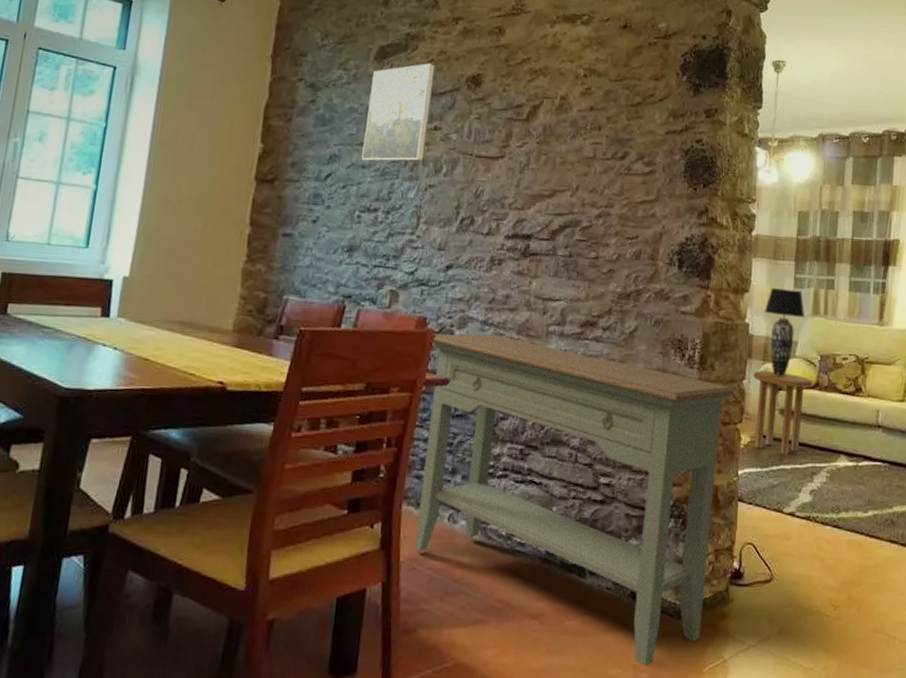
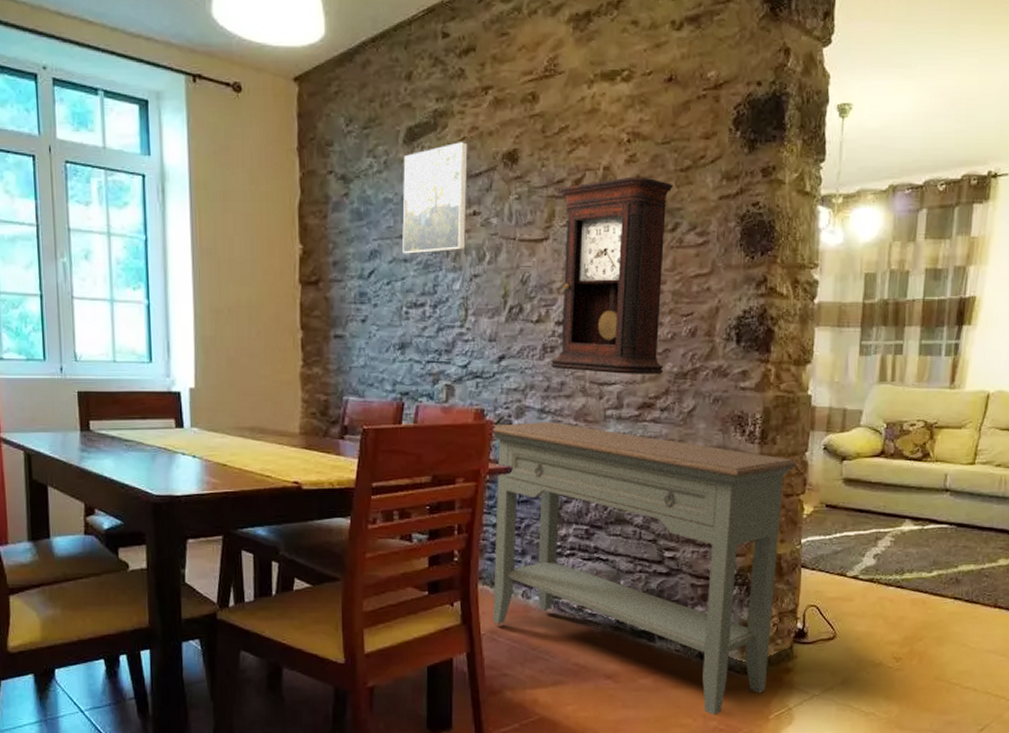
pendulum clock: none [497,107,624,294] -> present [550,176,673,374]
side table: present [753,371,813,455] -> none [816,442,878,523]
table lamp: present [764,288,804,378] -> none [827,357,870,447]

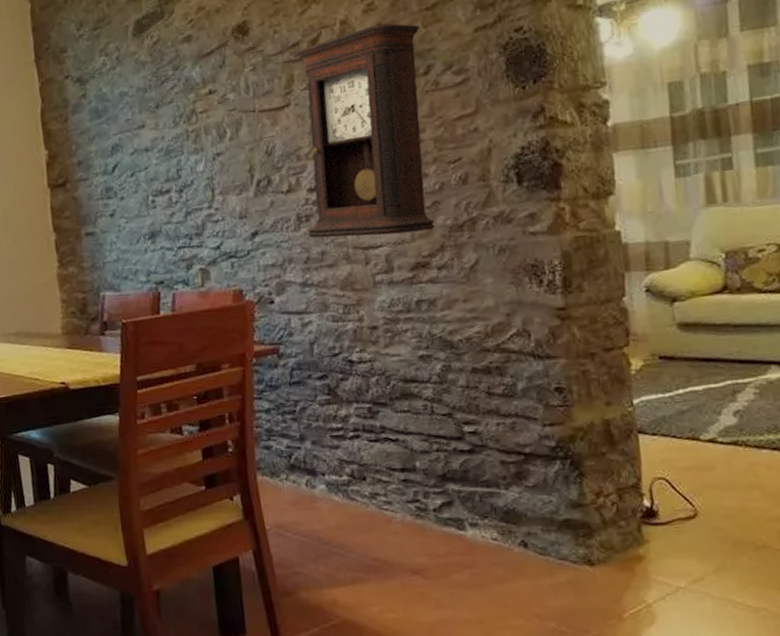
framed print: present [402,142,468,254] -> none [135,24,205,144]
console table: present [491,422,797,715] -> none [253,294,614,615]

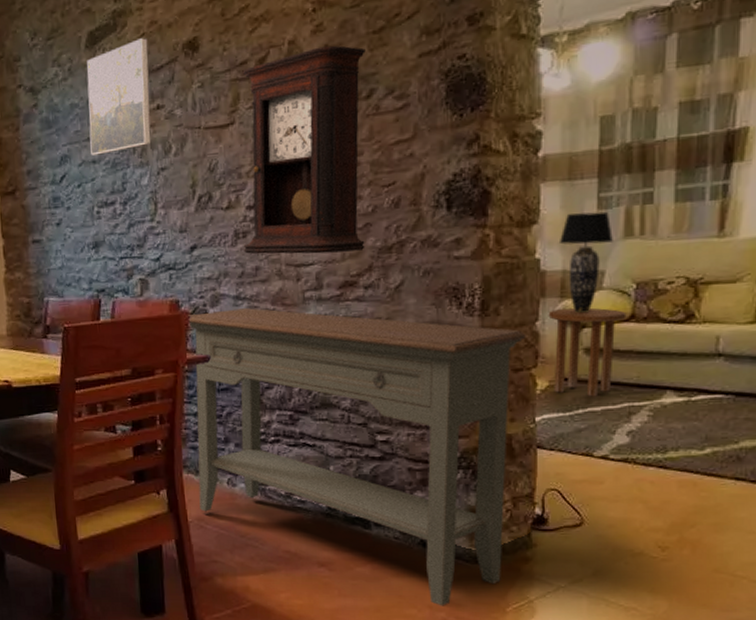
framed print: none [135,24,205,144] -> present [86,38,152,156]
console table: none [253,294,614,615] -> present [187,308,526,606]
side table: none [635,280,719,376] -> present [548,308,627,397]
table lamp: none [638,179,695,287] -> present [558,211,613,314]

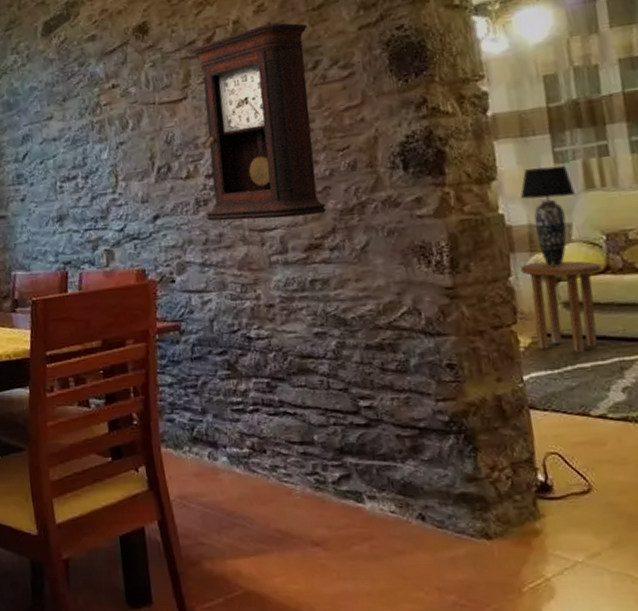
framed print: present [86,38,152,156] -> none [43,24,109,134]
console table: present [187,308,526,606] -> none [155,274,512,588]

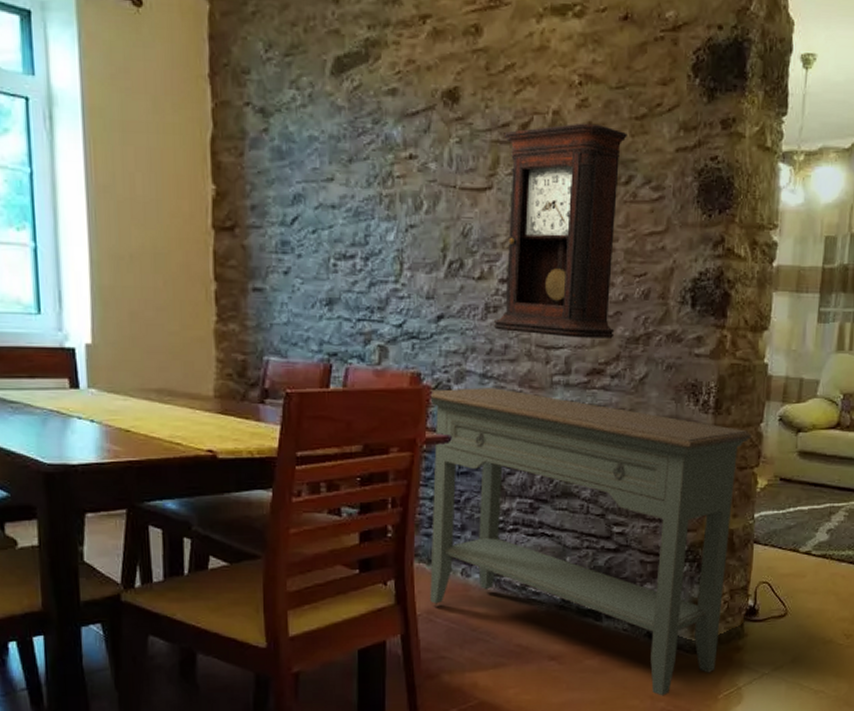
console table: none [155,274,512,588] -> present [428,388,752,696]
table lamp: present [520,165,575,267] -> none [784,324,828,419]
side table: present [520,261,602,353] -> none [771,413,834,497]

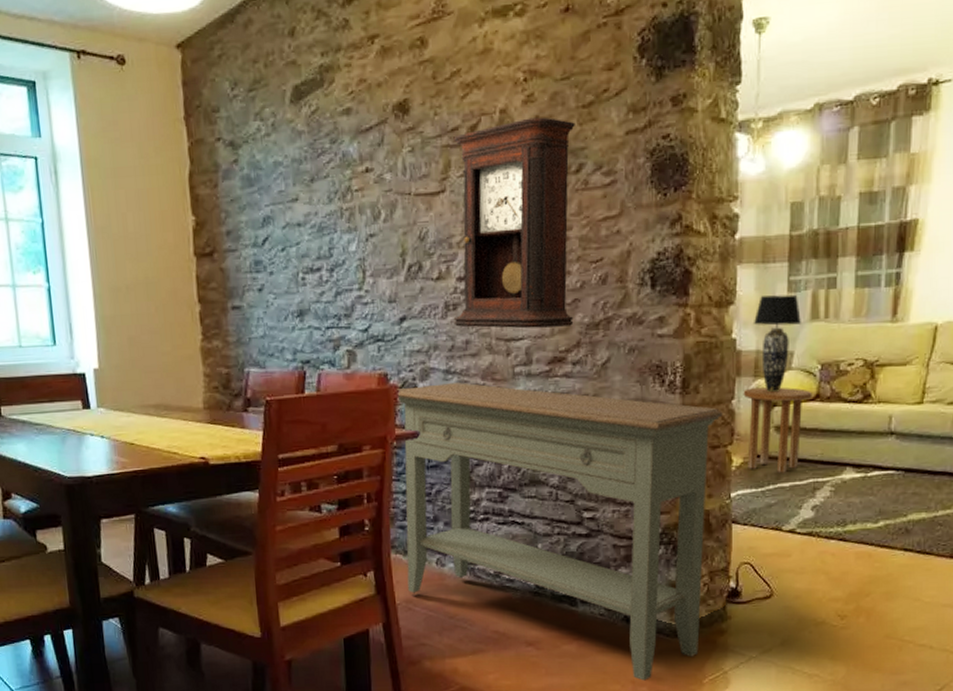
side table: none [771,413,834,497] -> present [743,387,812,473]
table lamp: none [784,324,828,419] -> present [753,294,801,393]

